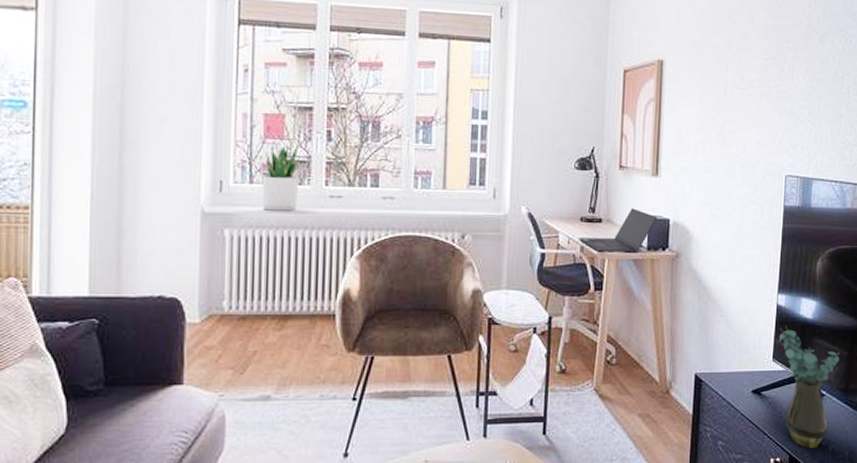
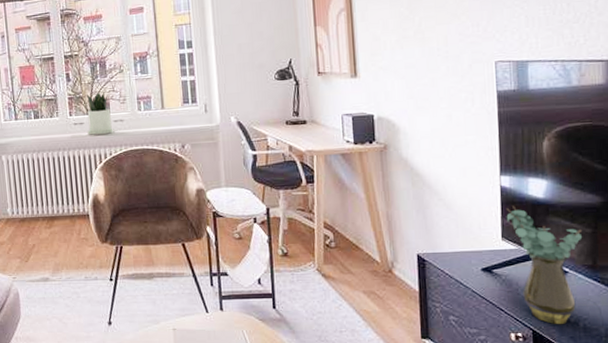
planter: present [261,143,300,211] -> none [23,87,51,139]
planter: none [345,160,381,214] -> present [86,92,114,136]
laptop: present [579,208,658,253] -> none [286,108,361,150]

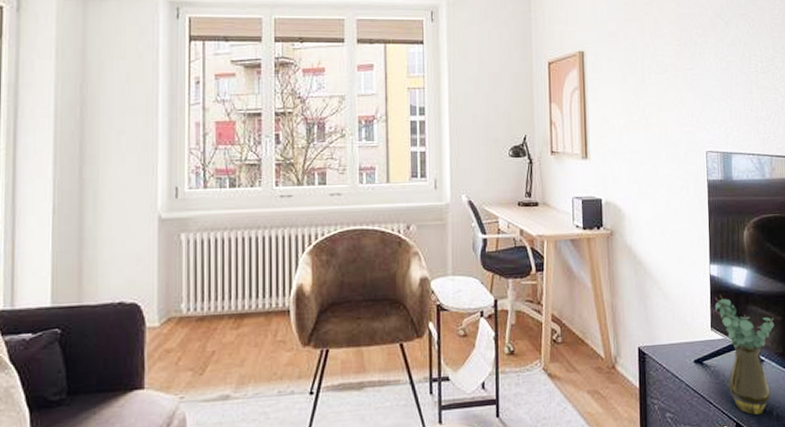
planter: present [86,92,114,136] -> none [295,159,329,212]

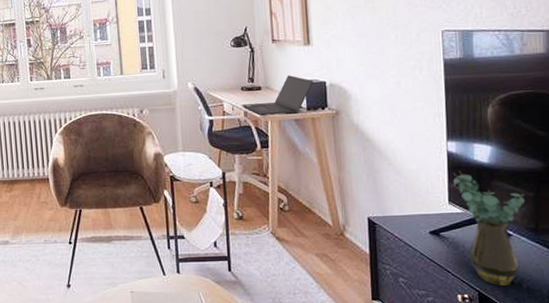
laptop: none [518,191,590,235] -> present [242,75,314,116]

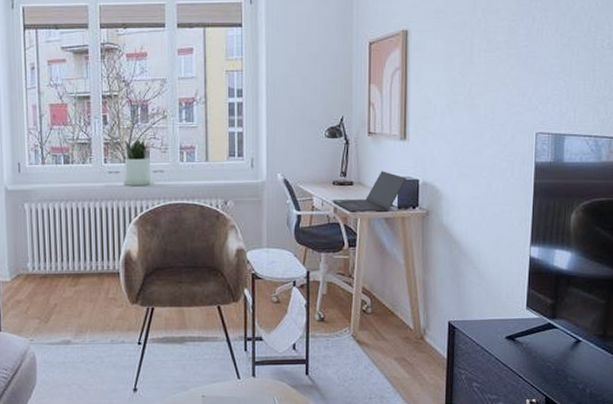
planter: none [47,58,74,101] -> present [122,139,153,187]
vase: present [452,170,526,286] -> none [532,276,597,390]

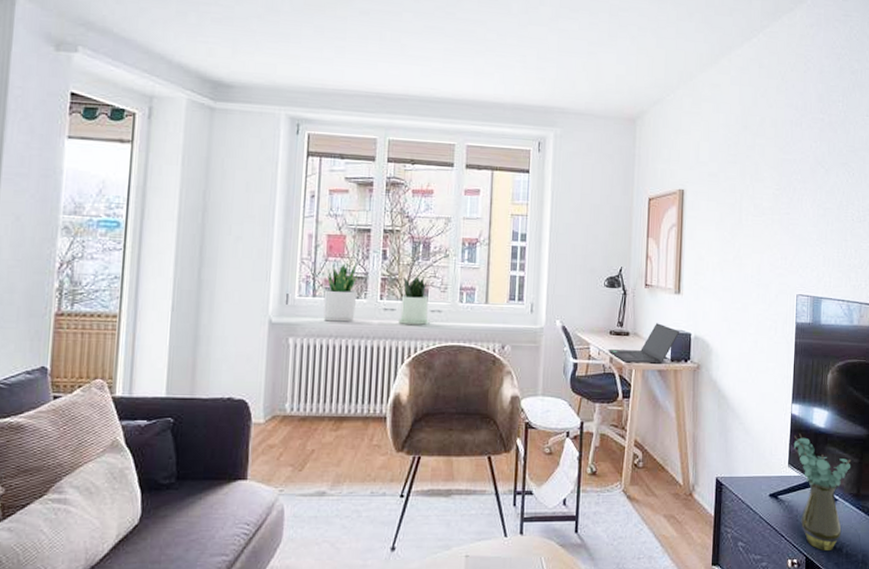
planter: none [52,128,82,187] -> present [323,261,358,322]
vase: none [532,276,597,390] -> present [793,433,852,550]

